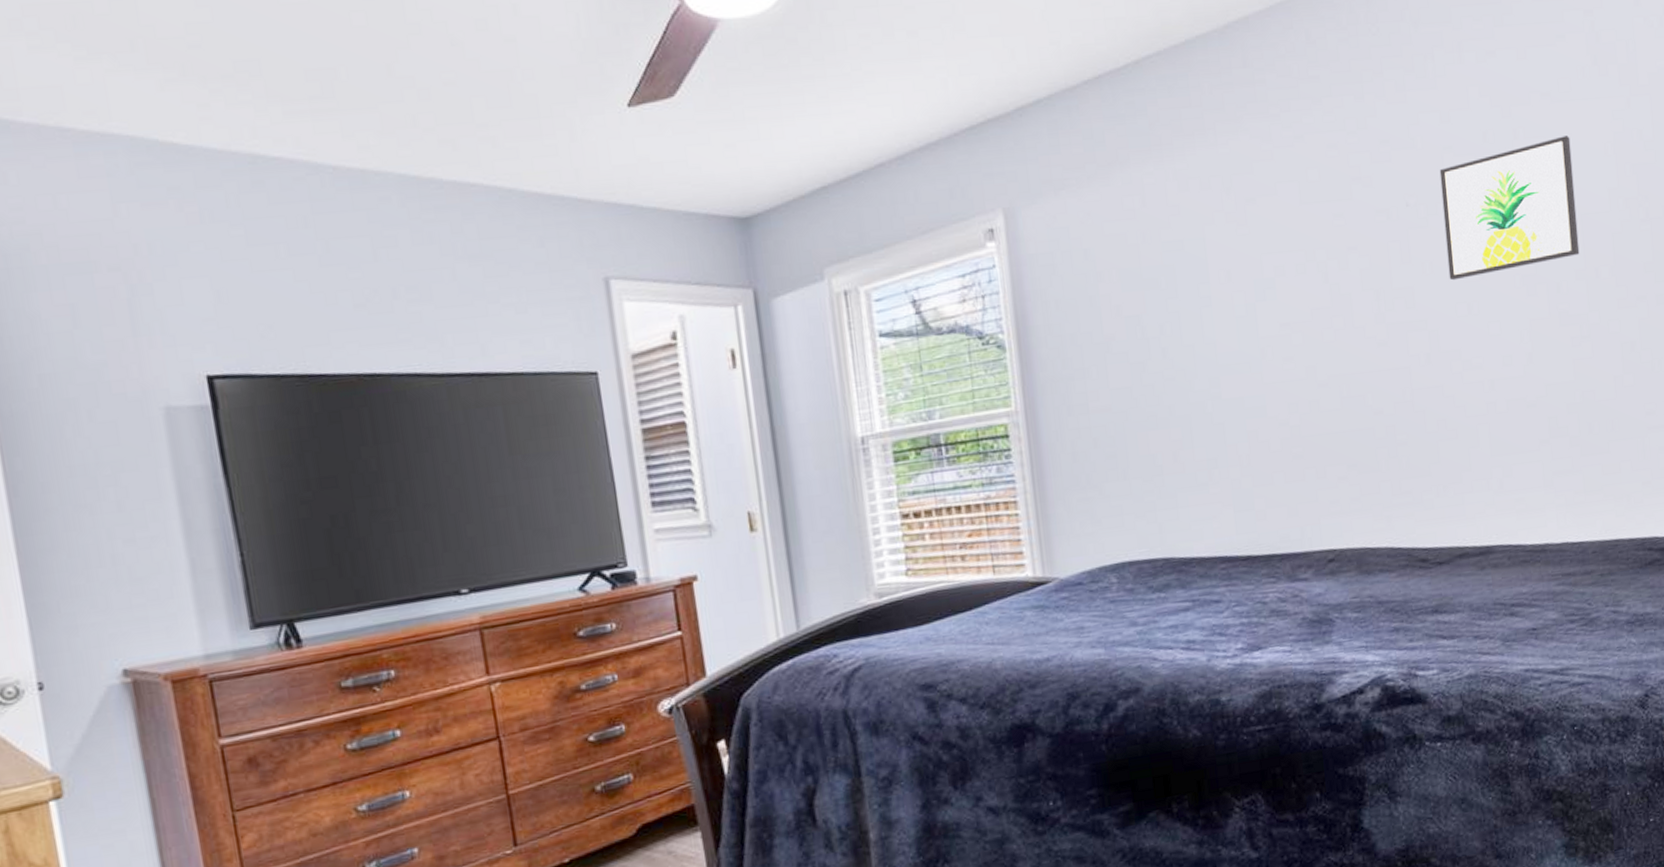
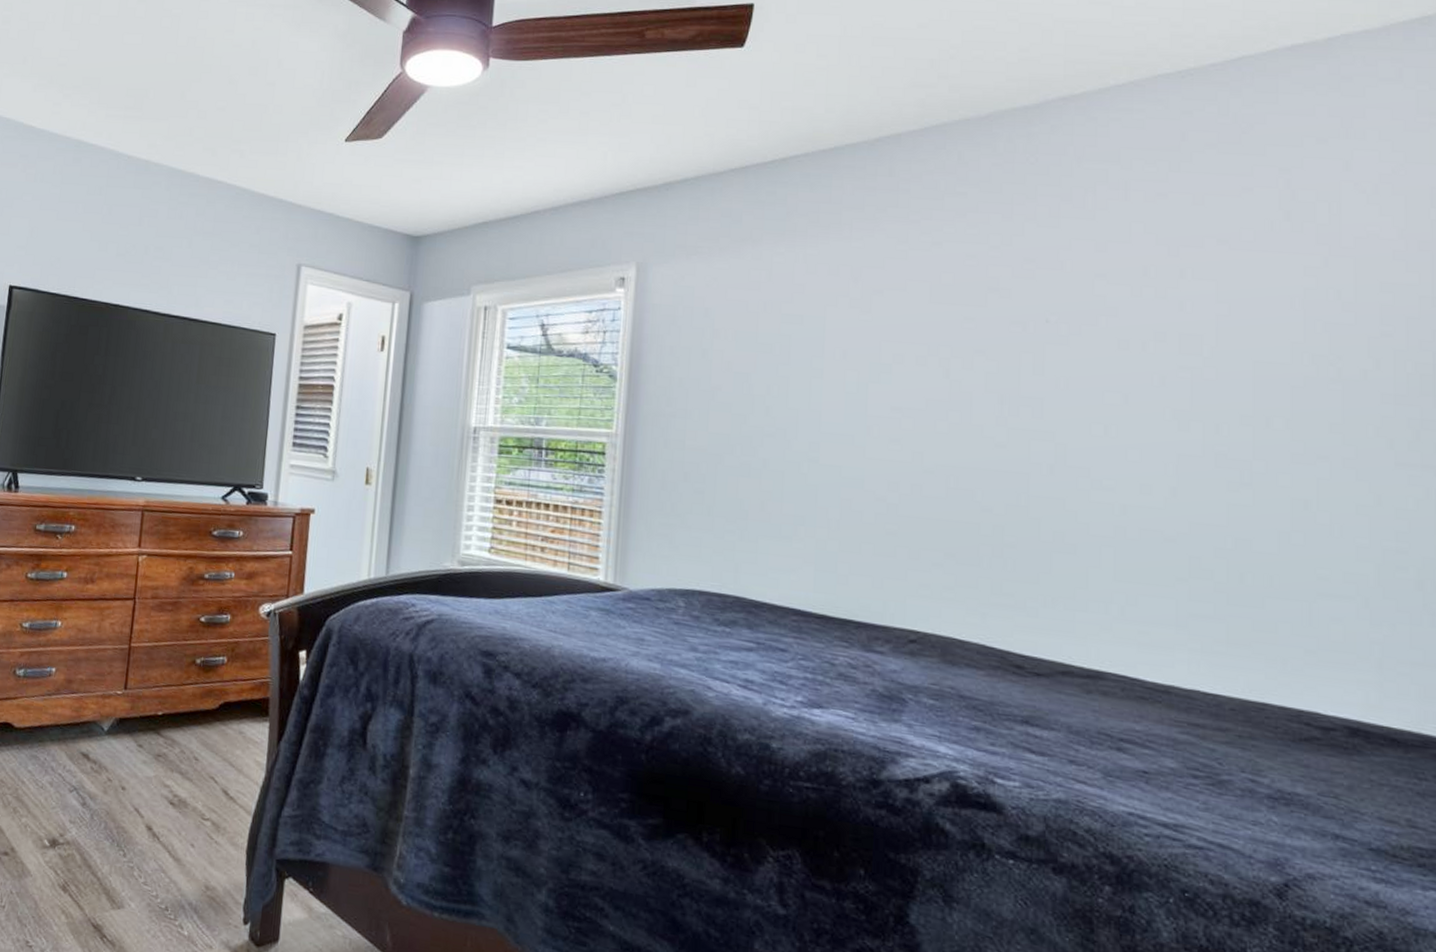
wall art: present [1439,136,1580,281] -> none [1086,283,1249,401]

